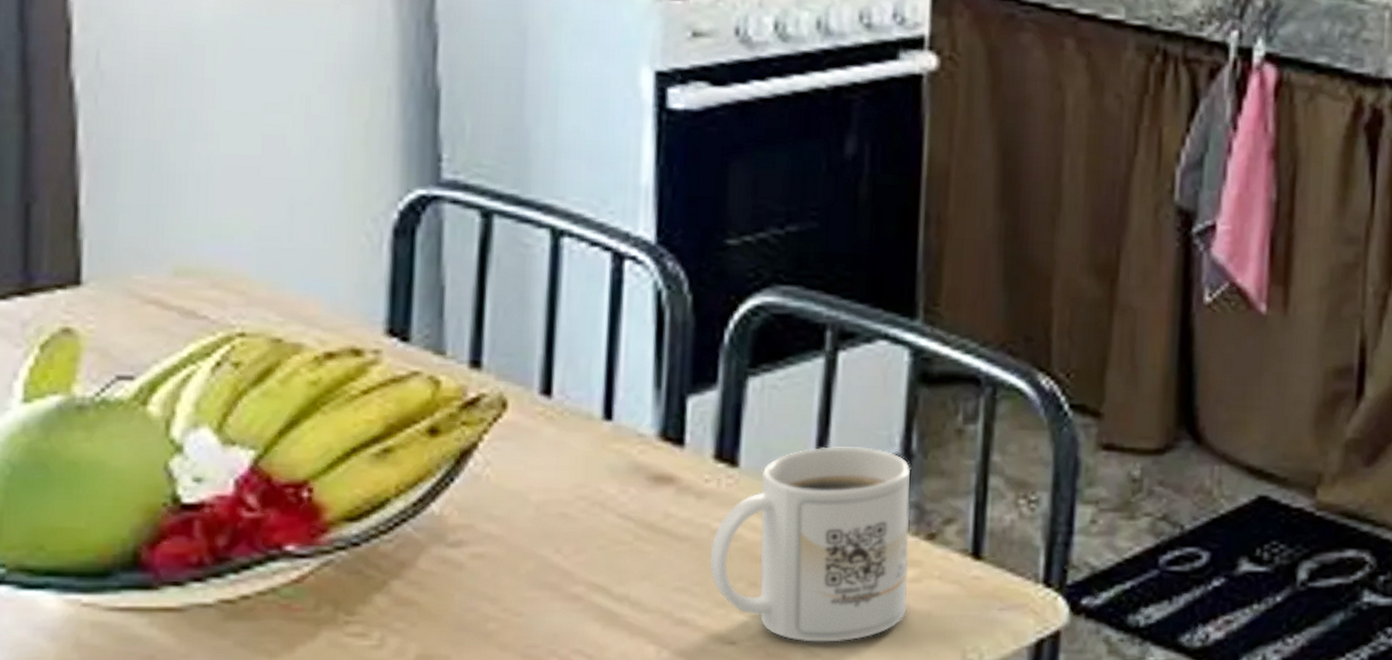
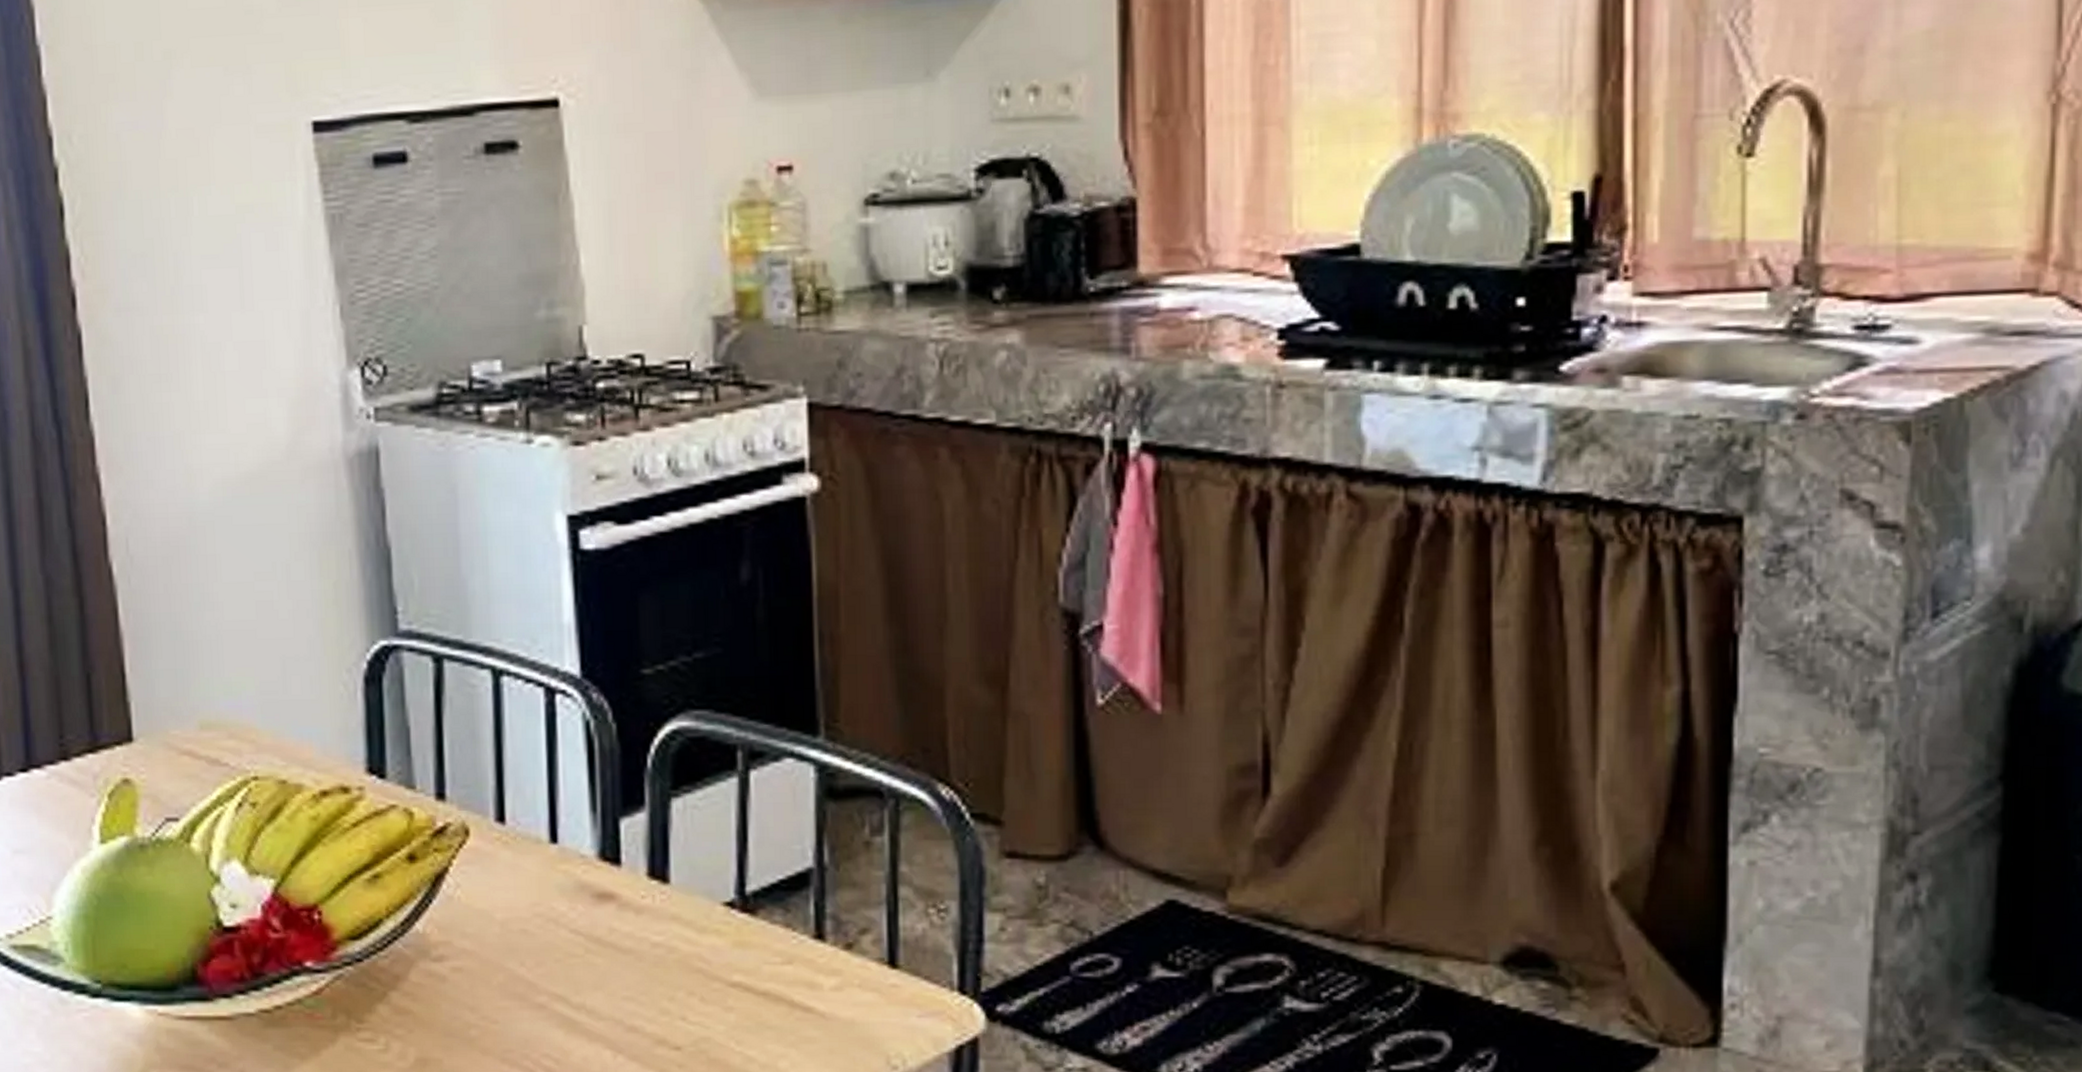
mug: present [709,446,911,642] -> none [651,861,832,1048]

